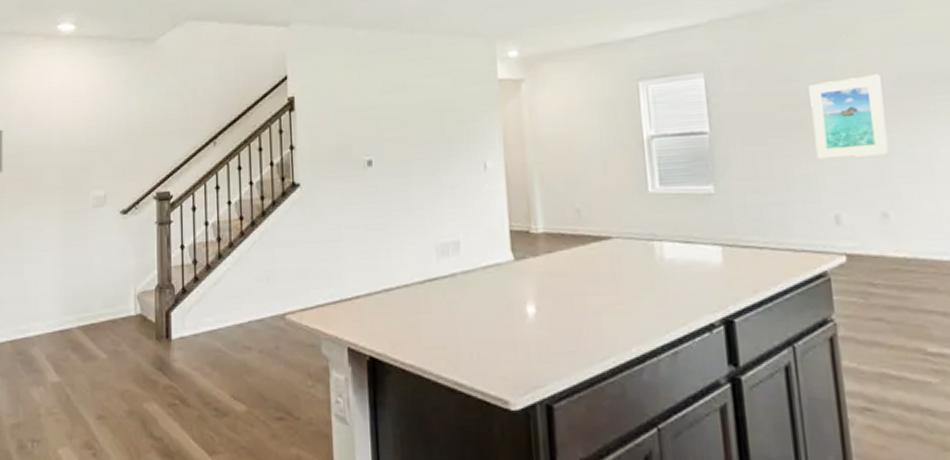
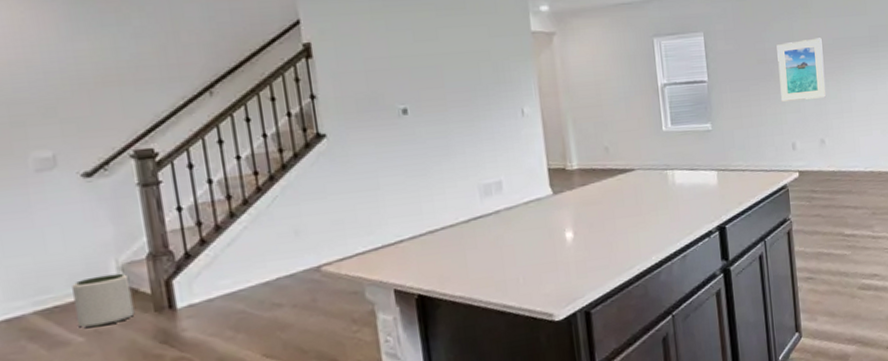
plant pot: none [104,301,142,347] -> present [72,273,135,328]

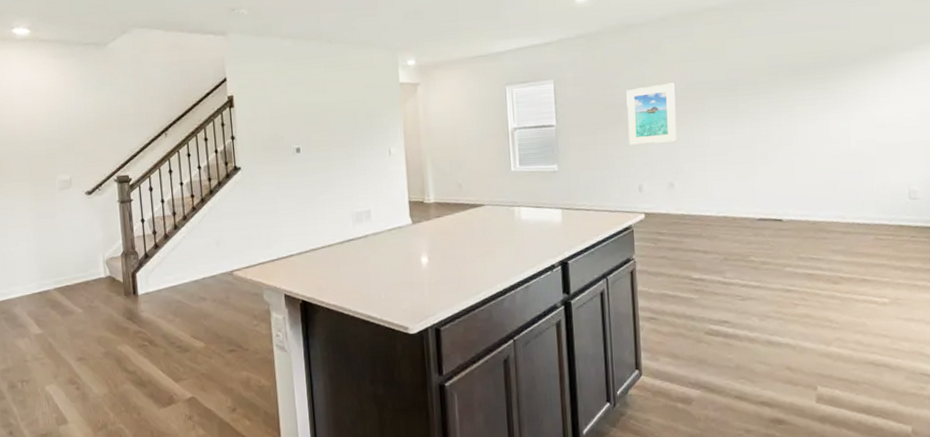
plant pot: present [72,273,135,328] -> none [77,265,113,303]

